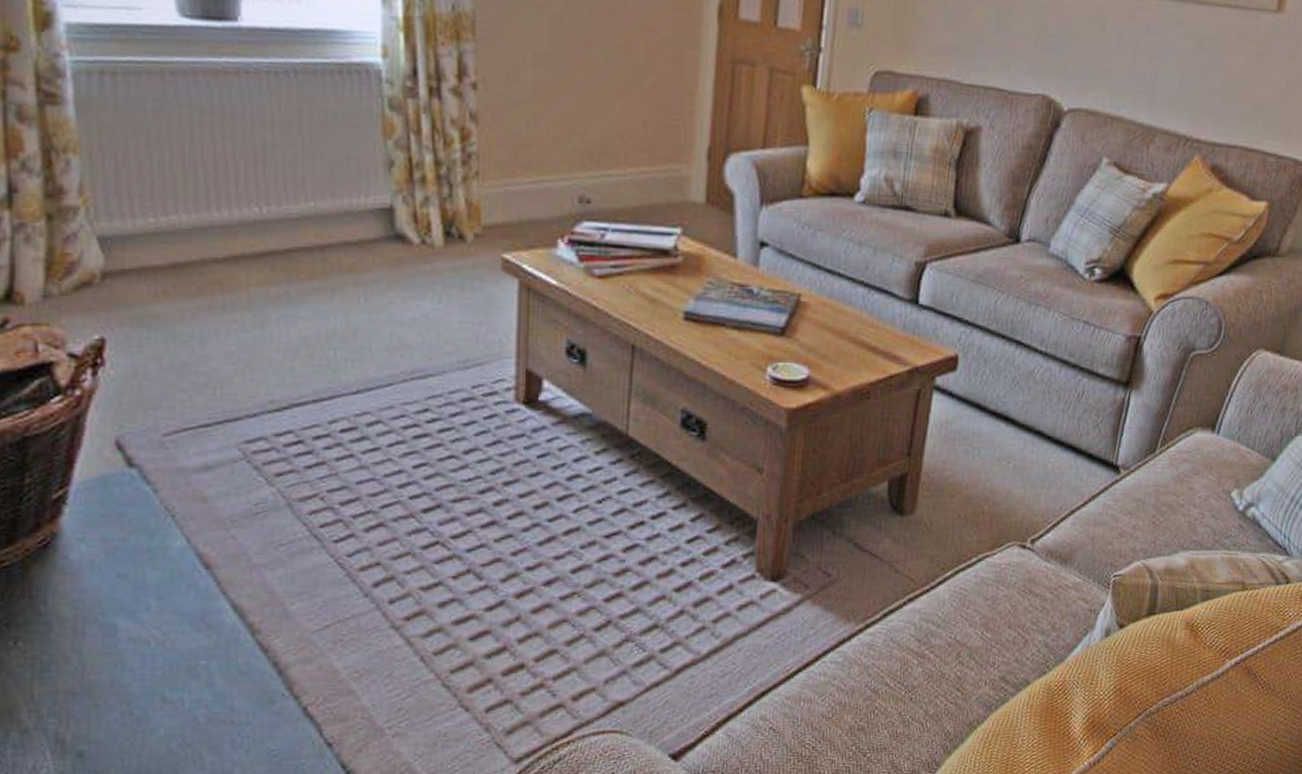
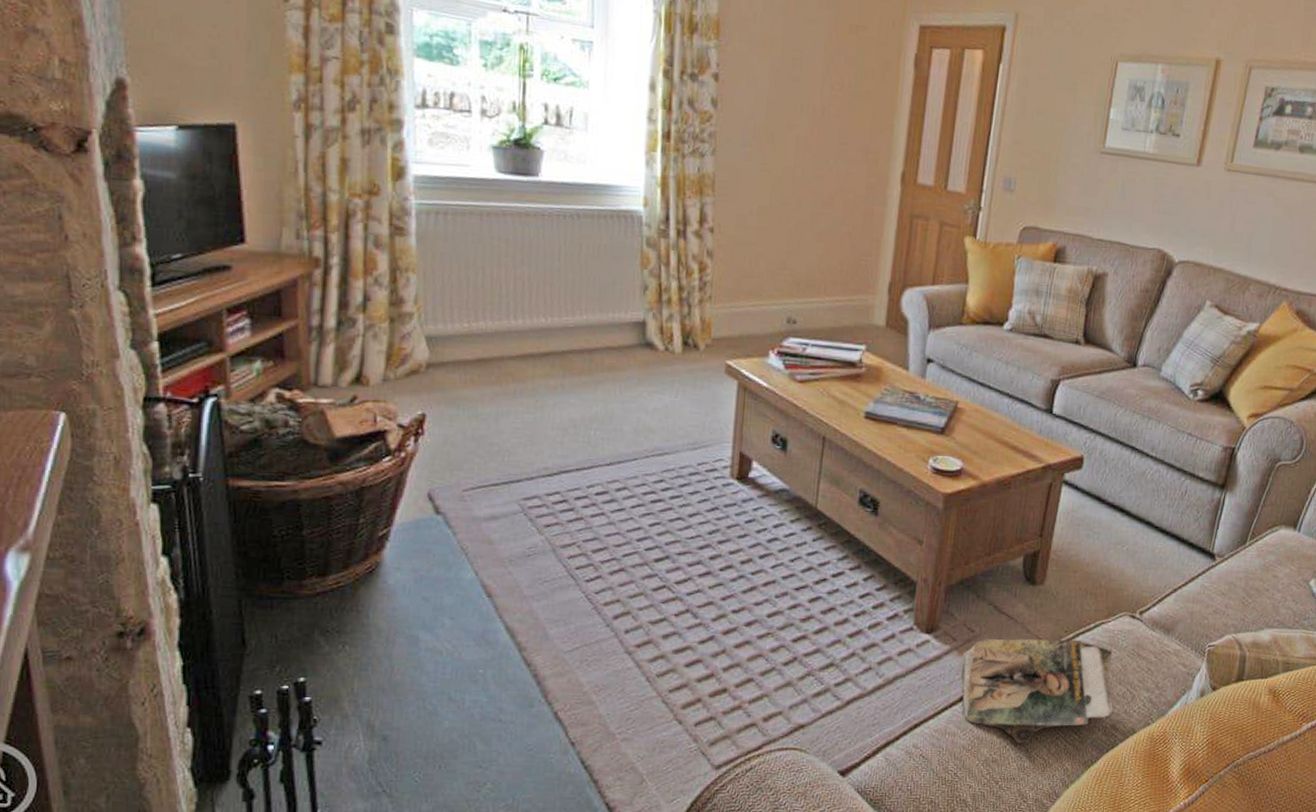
magazine: none [816,578,1003,707] -> present [960,639,1114,744]

